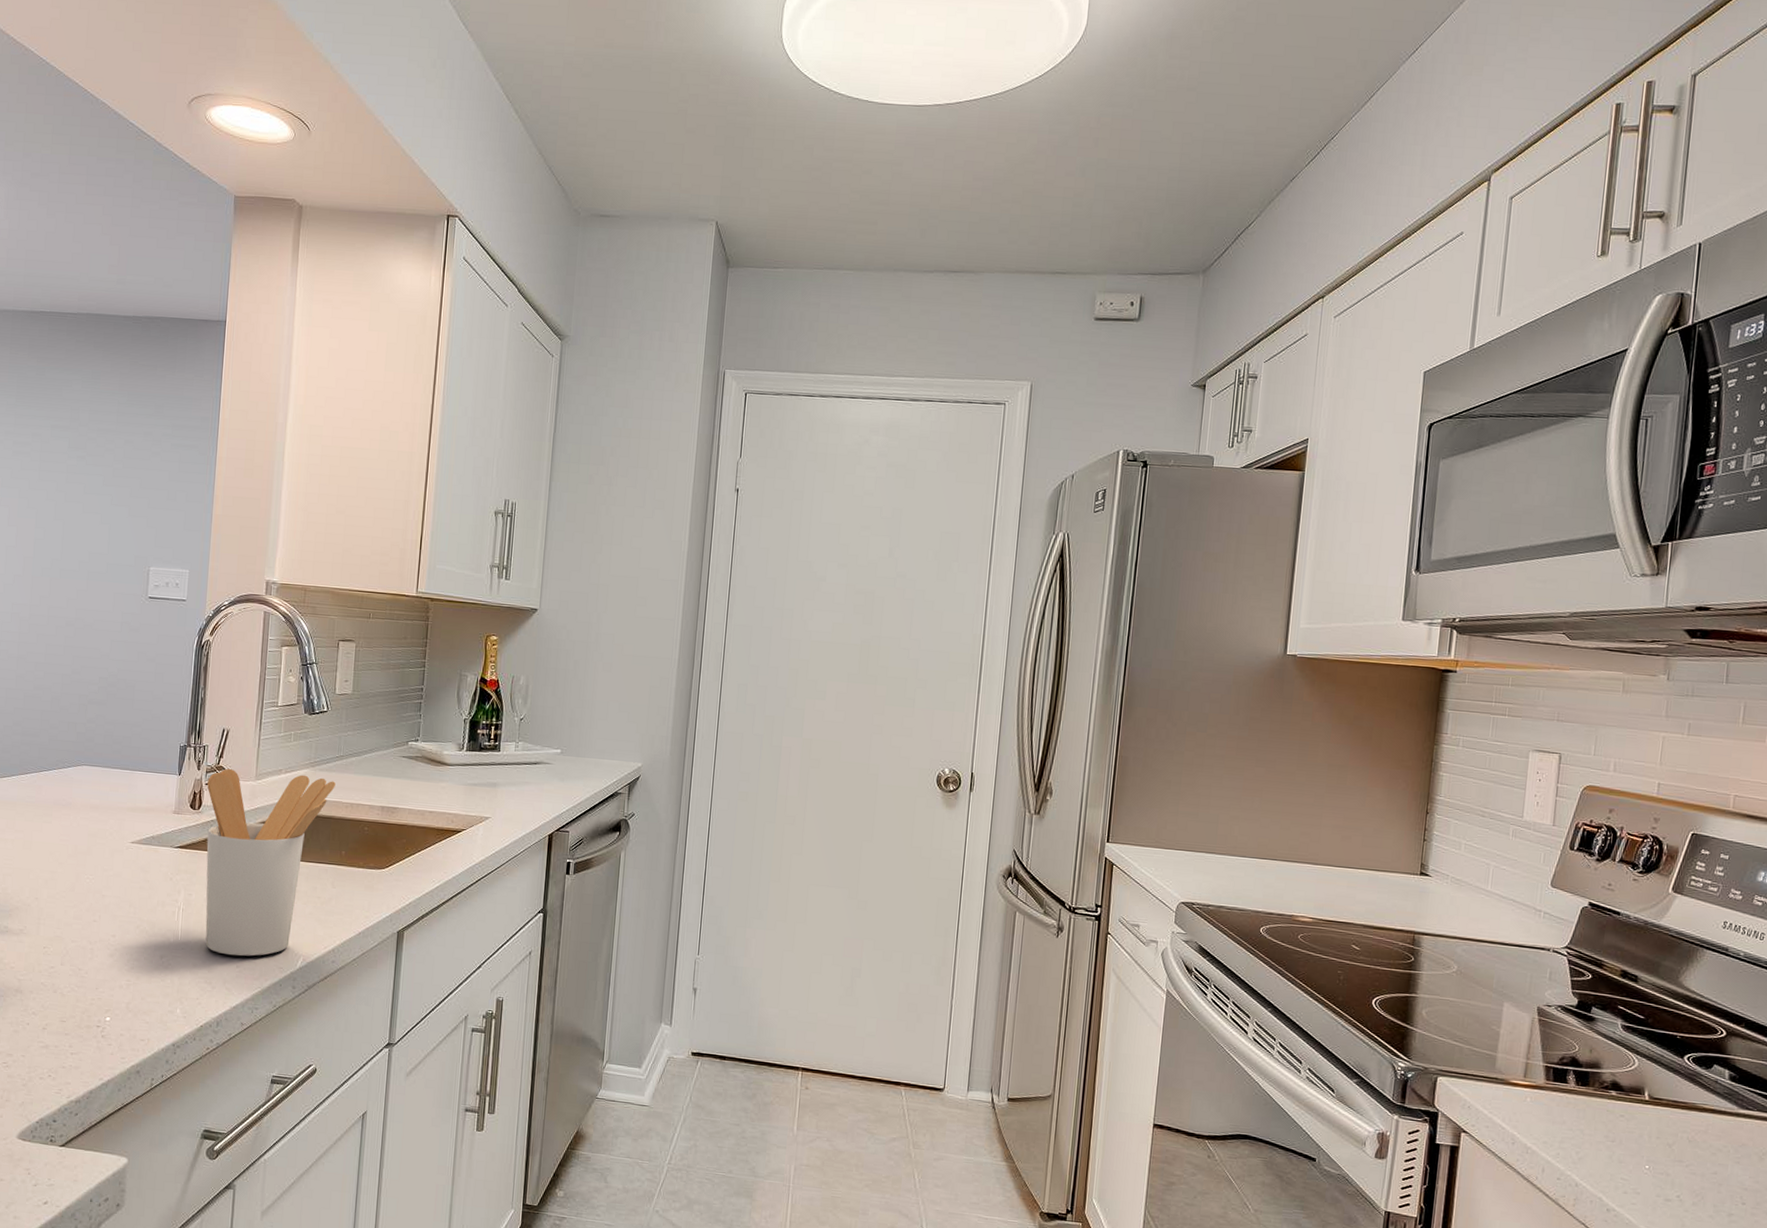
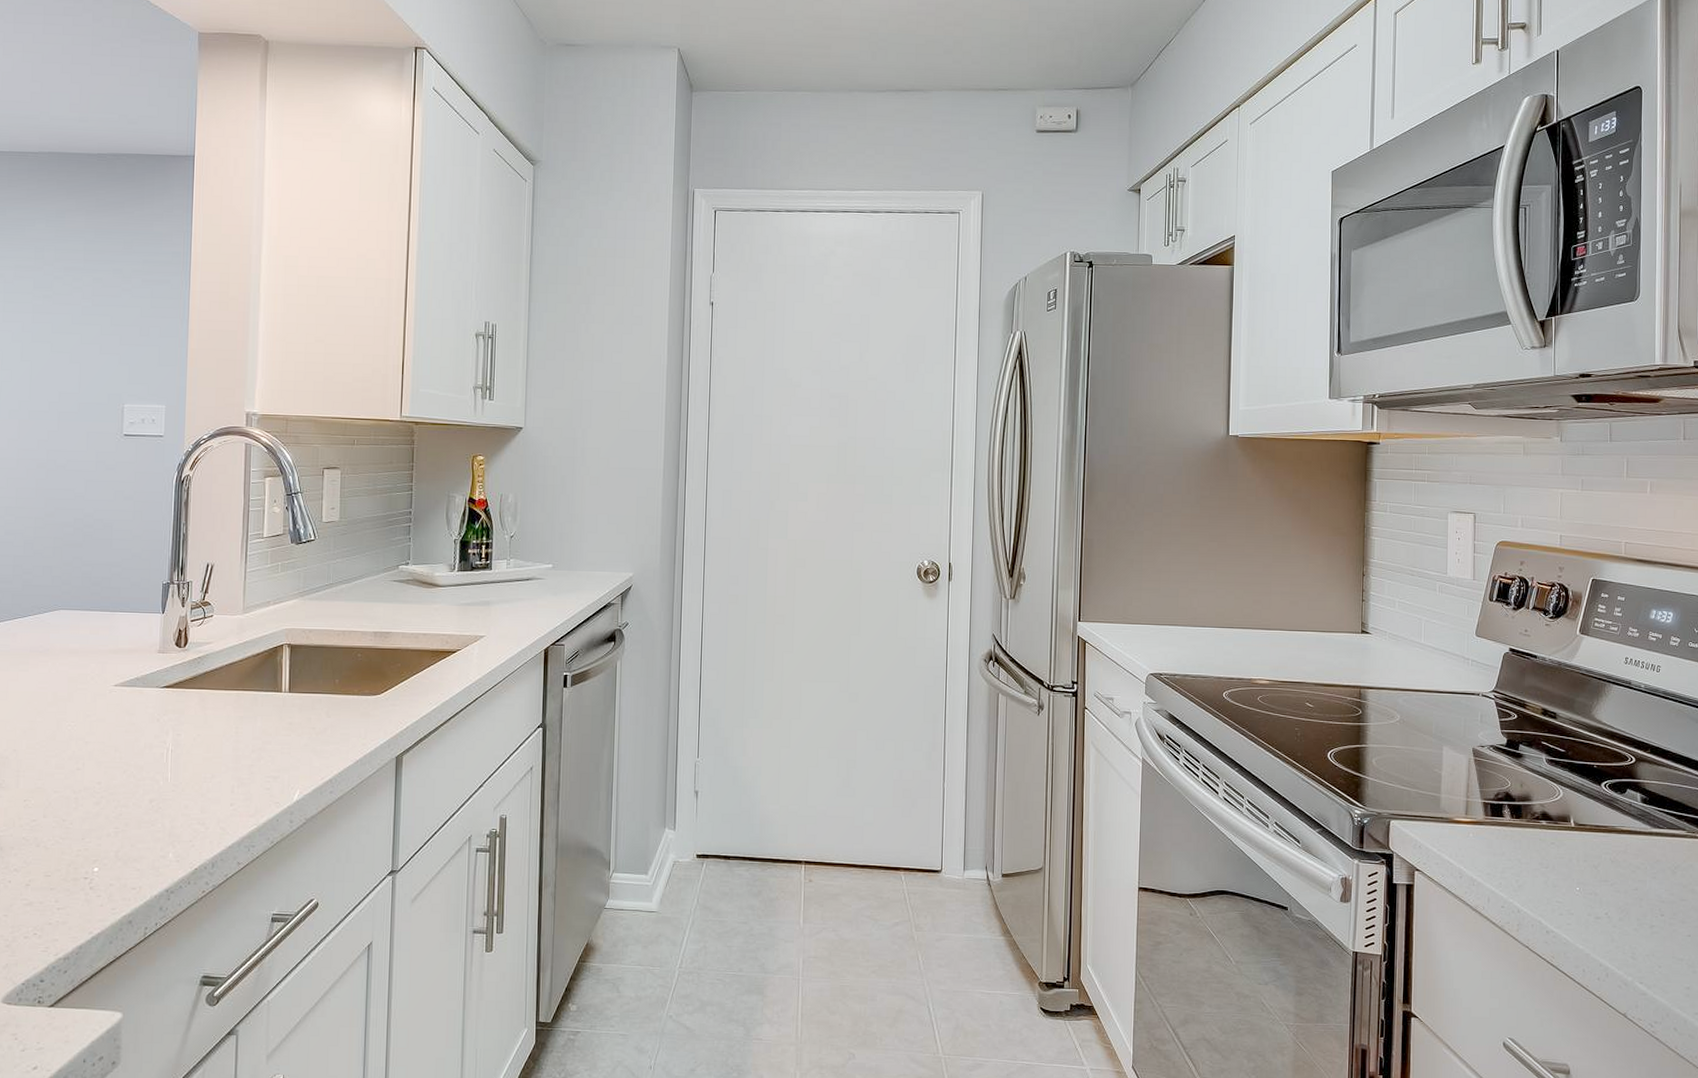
utensil holder: present [205,768,336,957] -> none [193,603,326,794]

